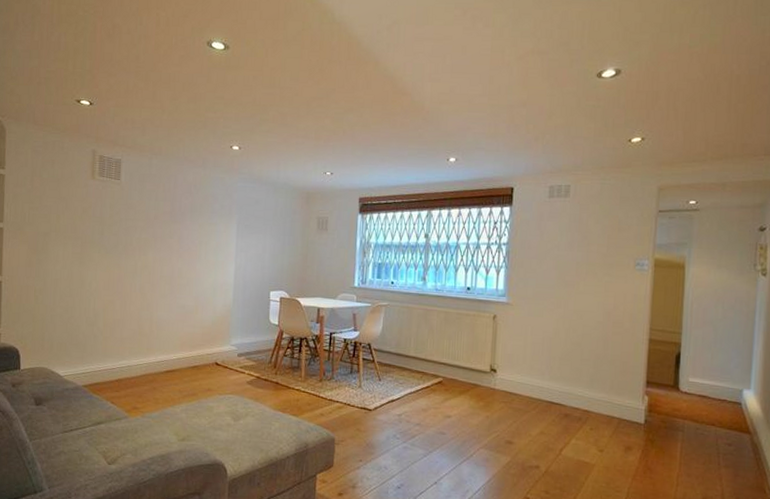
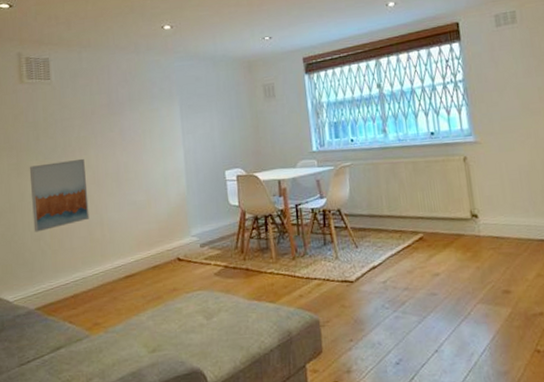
wall art: none [89,257,143,319] -> present [29,158,90,232]

